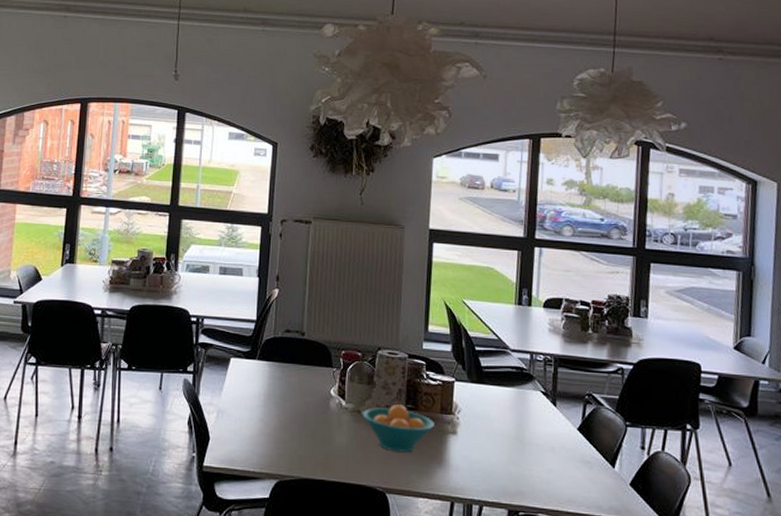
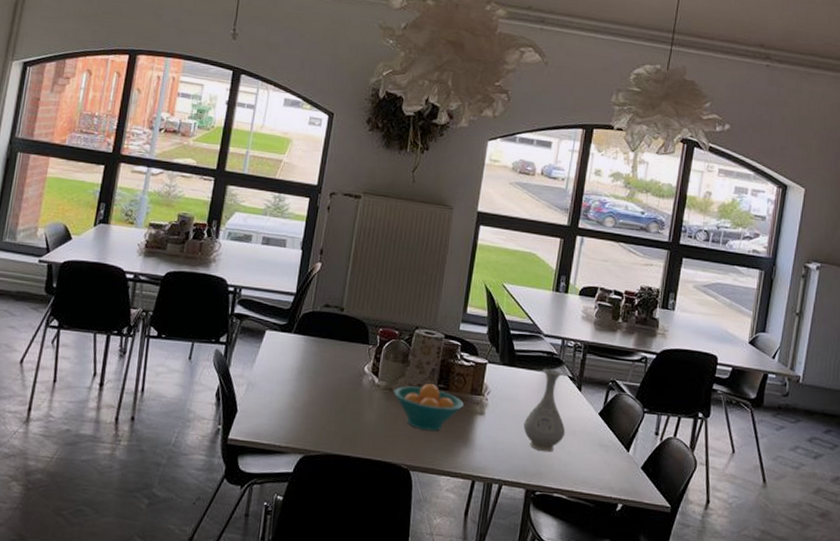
vase: none [499,384,544,471] -> present [523,368,566,452]

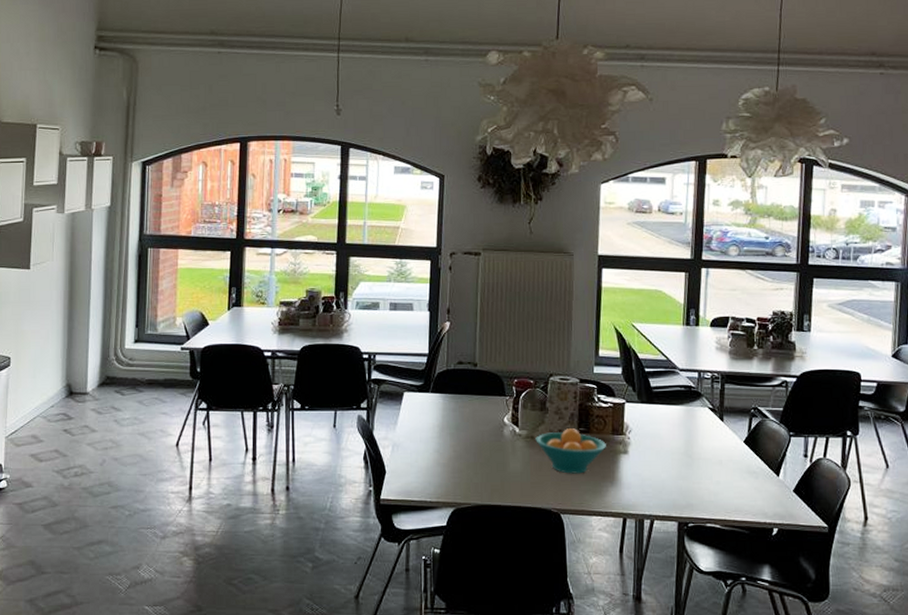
vase: present [523,368,566,452] -> none [669,402,712,484]

